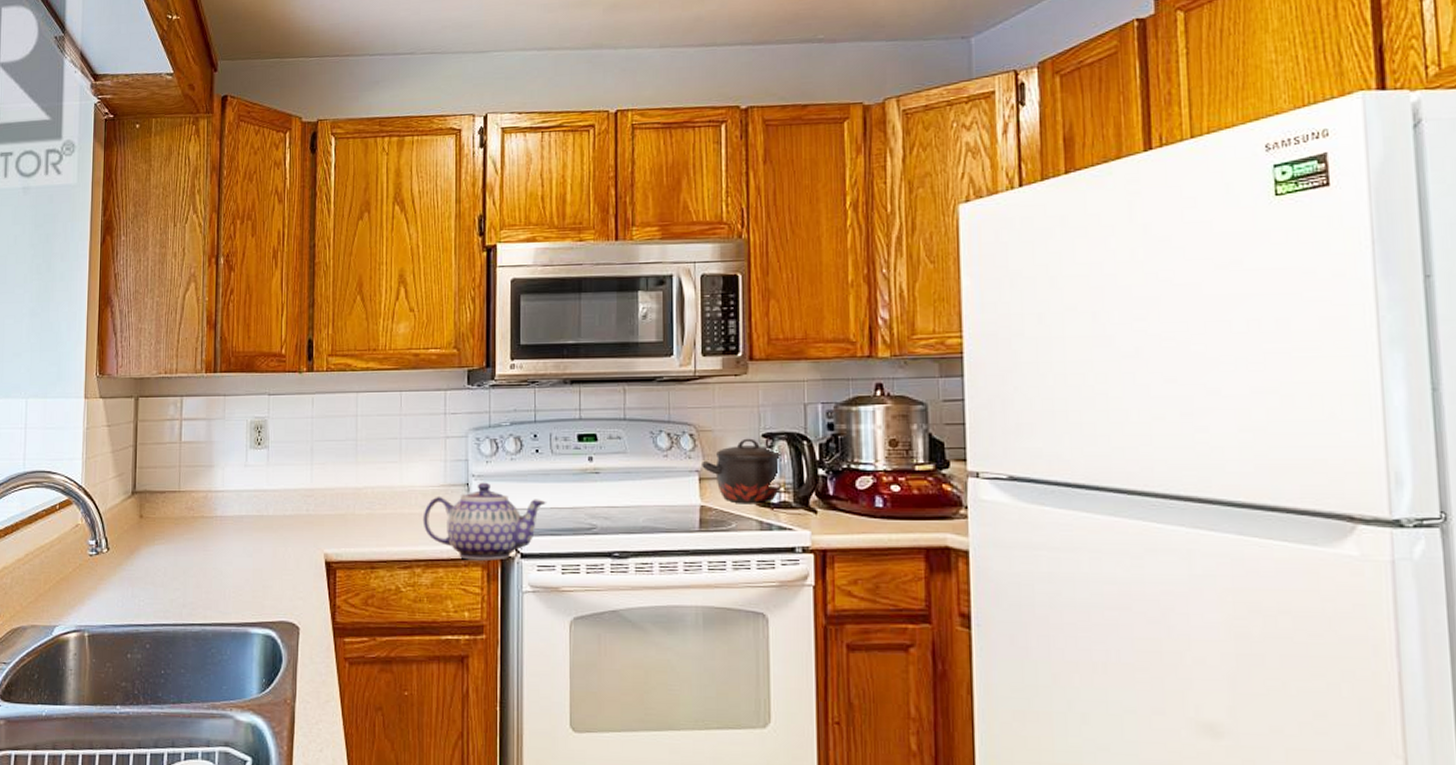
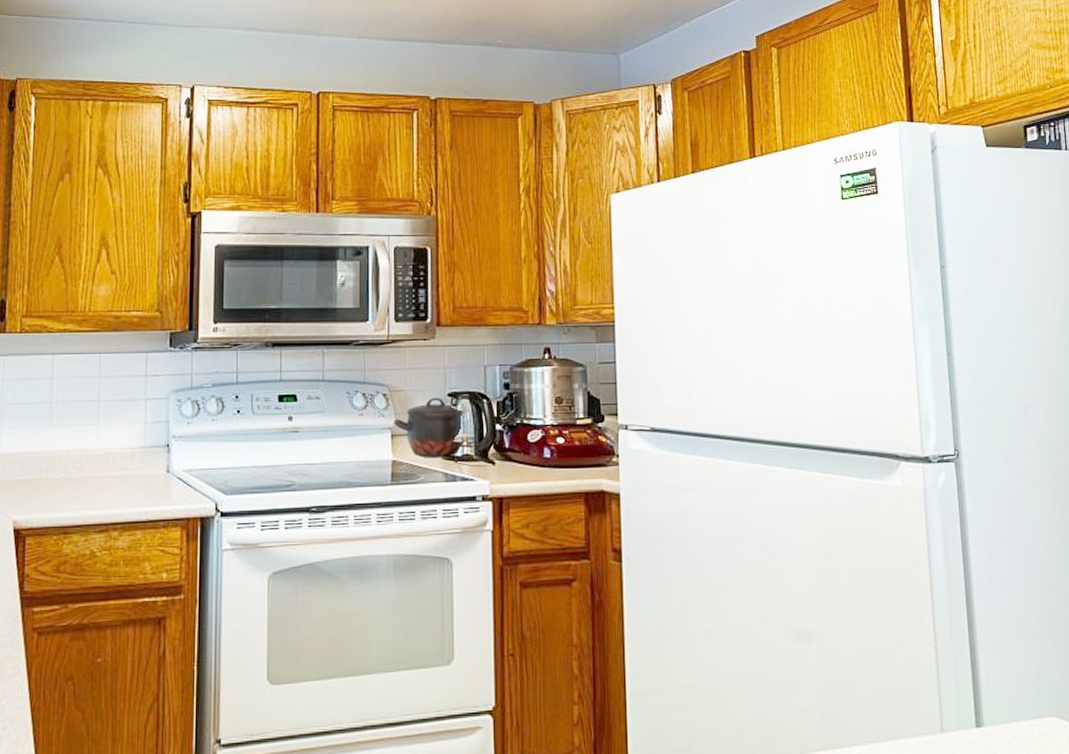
teapot: present [423,482,547,561] -> none [120,443,248,521]

